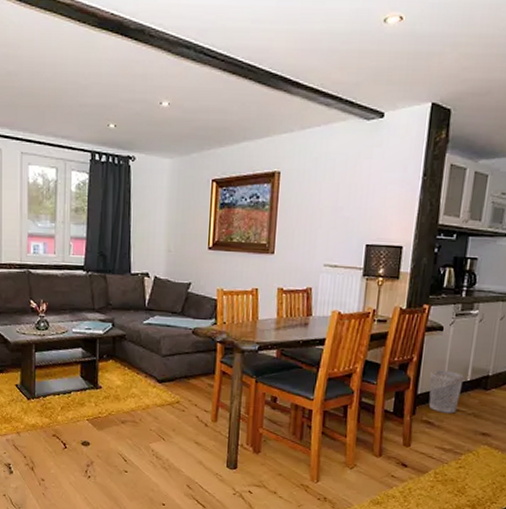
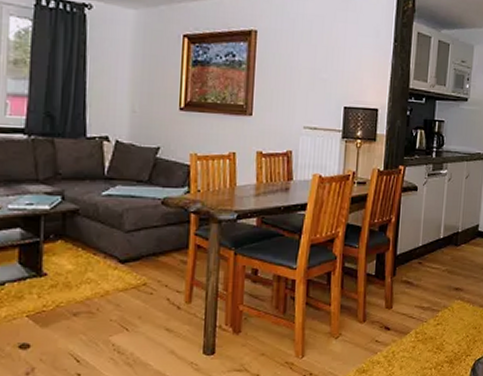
wastebasket: present [428,370,464,414] -> none [407,229,437,272]

